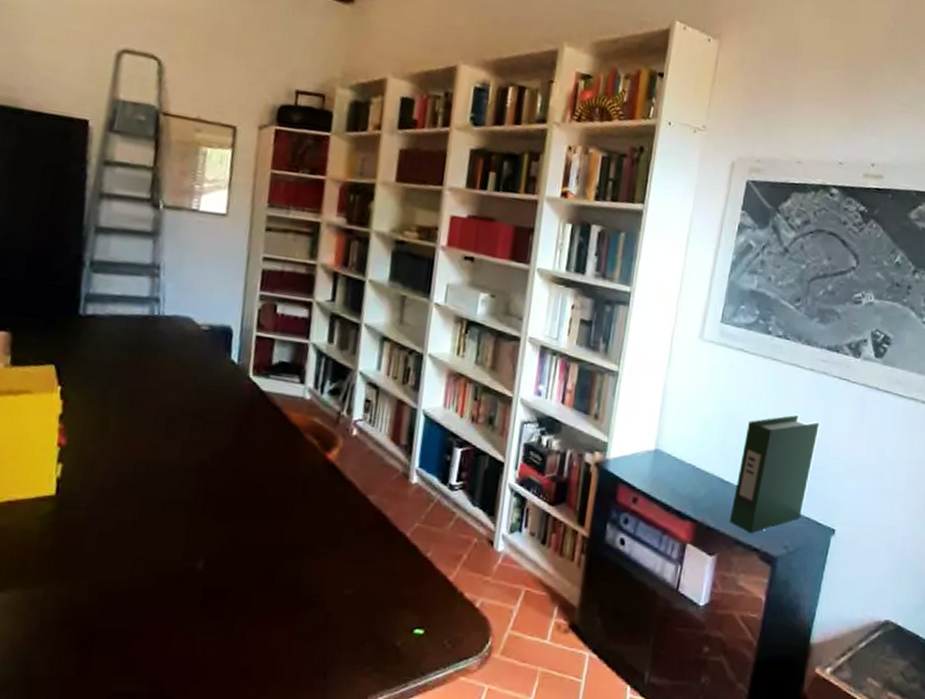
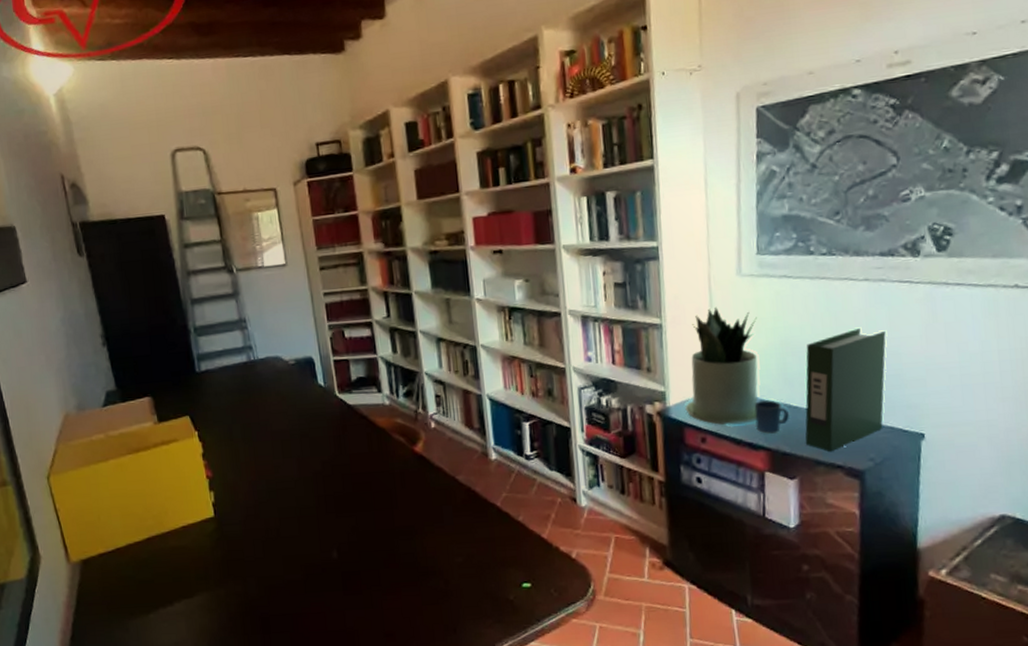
planter: none [623,365,709,491] -> present [685,306,759,426]
mug: none [687,468,720,506] -> present [754,400,789,434]

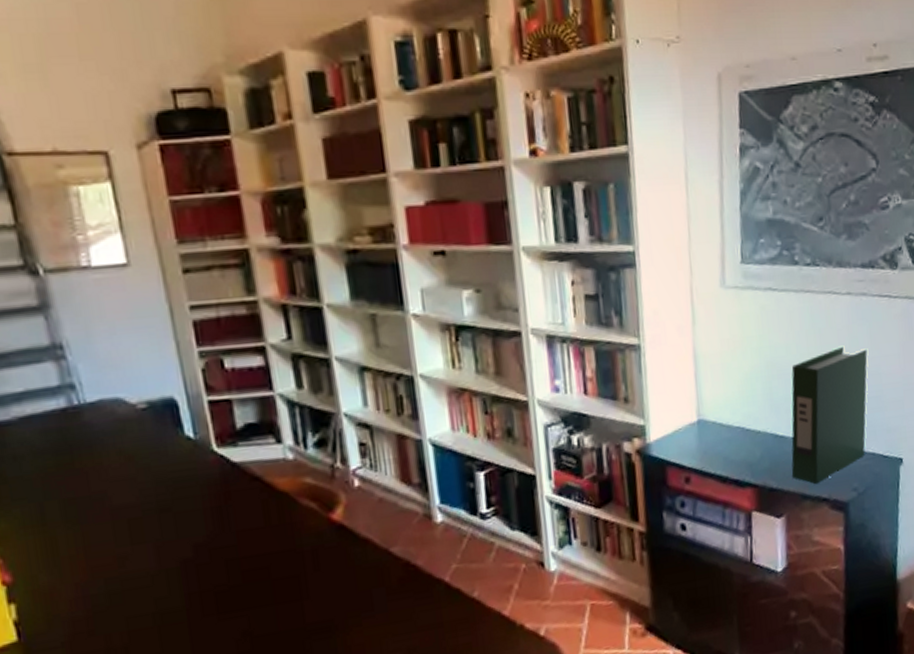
planter: present [685,306,759,426] -> none [667,323,744,462]
mug: present [754,400,789,434] -> none [740,430,776,469]

